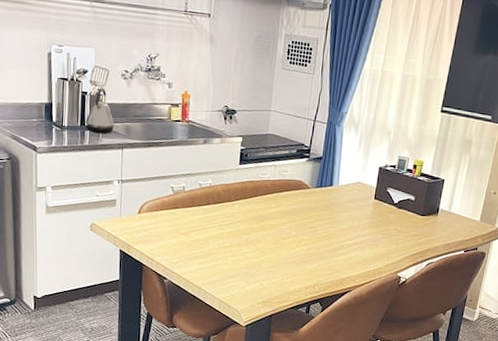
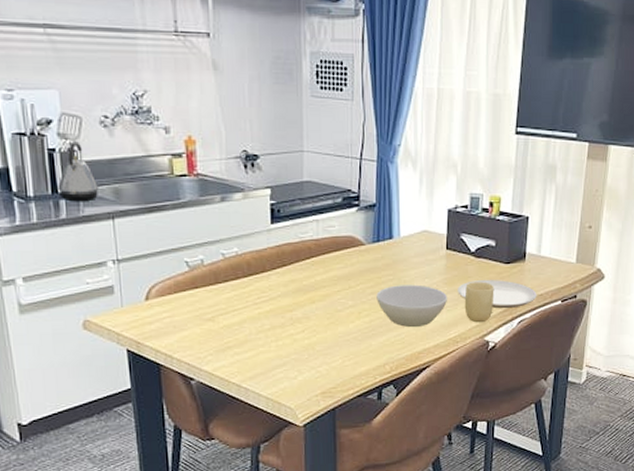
soup bowl: none [314,223,371,259] -> present [376,284,447,328]
plate: none [380,226,445,253] -> present [458,280,537,309]
cup: none [384,227,410,261] -> present [464,282,494,323]

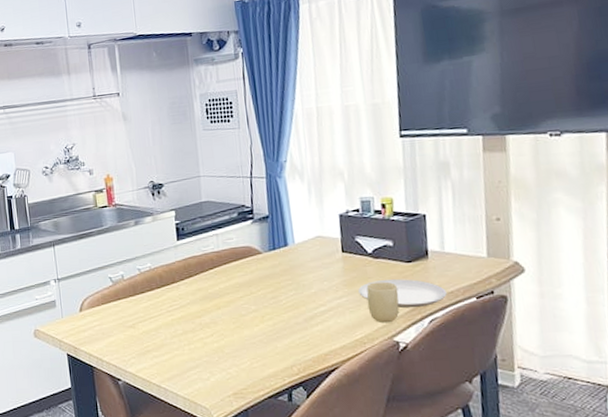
kettle: present [58,141,100,202] -> none [14,188,43,235]
soup bowl: present [376,284,447,328] -> none [277,288,349,330]

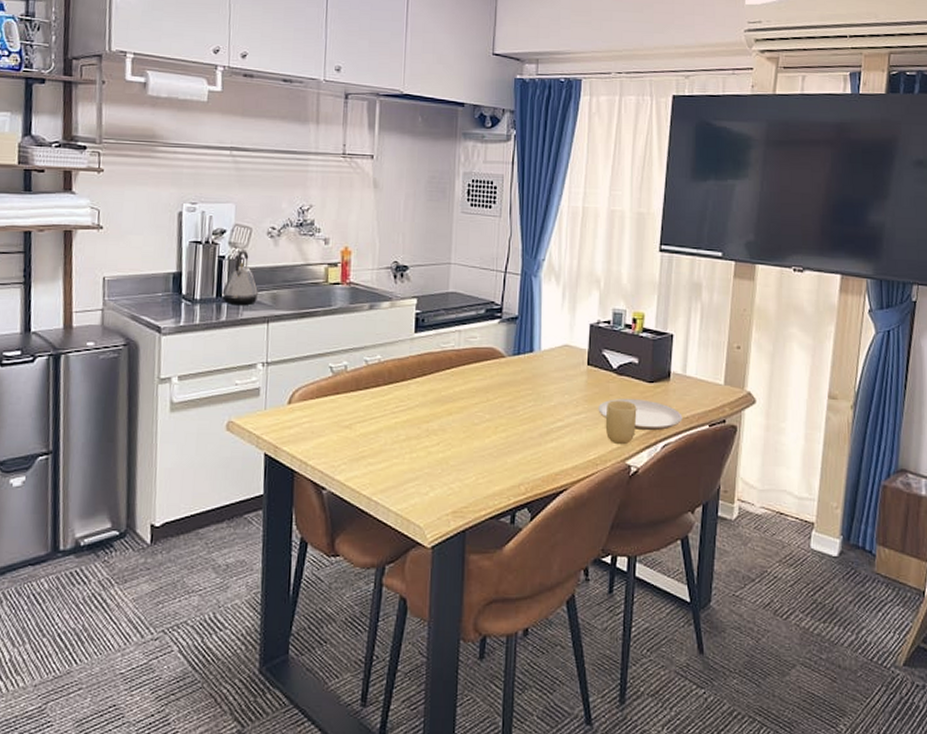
kettle: none [14,188,43,235] -> present [222,250,259,306]

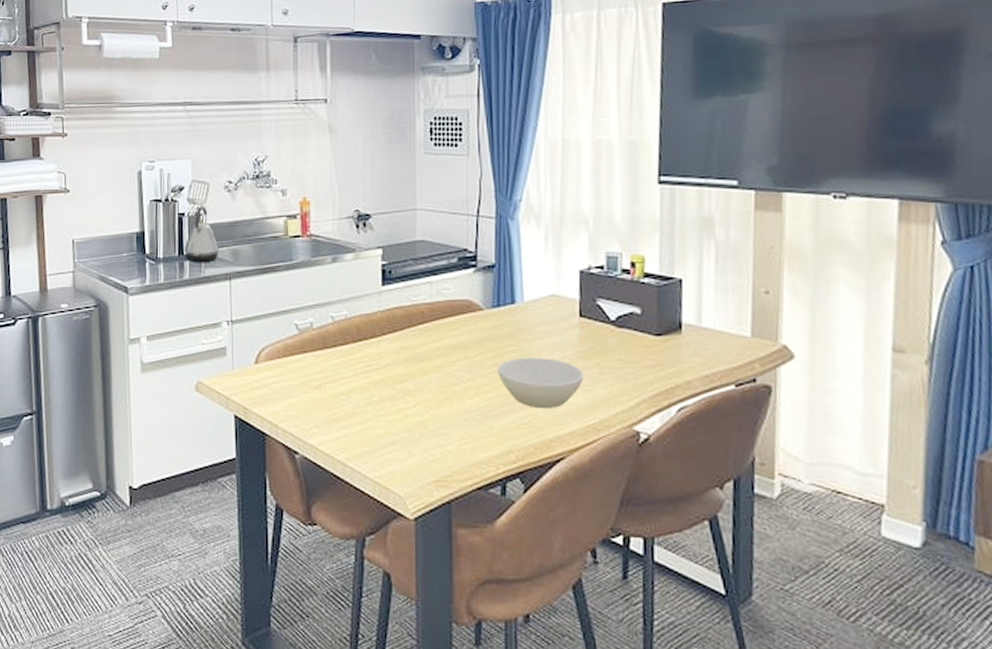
soup bowl: none [514,400,587,447] -> present [498,357,583,409]
plate: present [598,399,683,431] -> none [596,355,701,392]
cup: present [605,400,637,445] -> none [605,357,644,408]

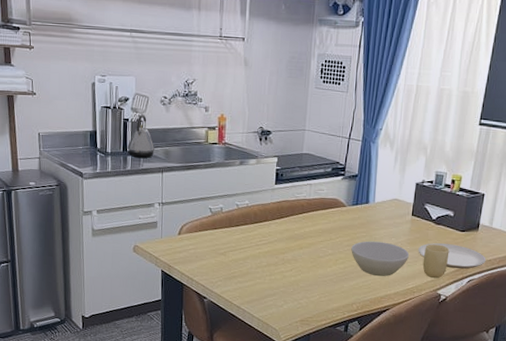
plate: none [596,355,701,392] -> present [418,243,486,269]
cup: none [605,357,644,408] -> present [422,244,450,279]

